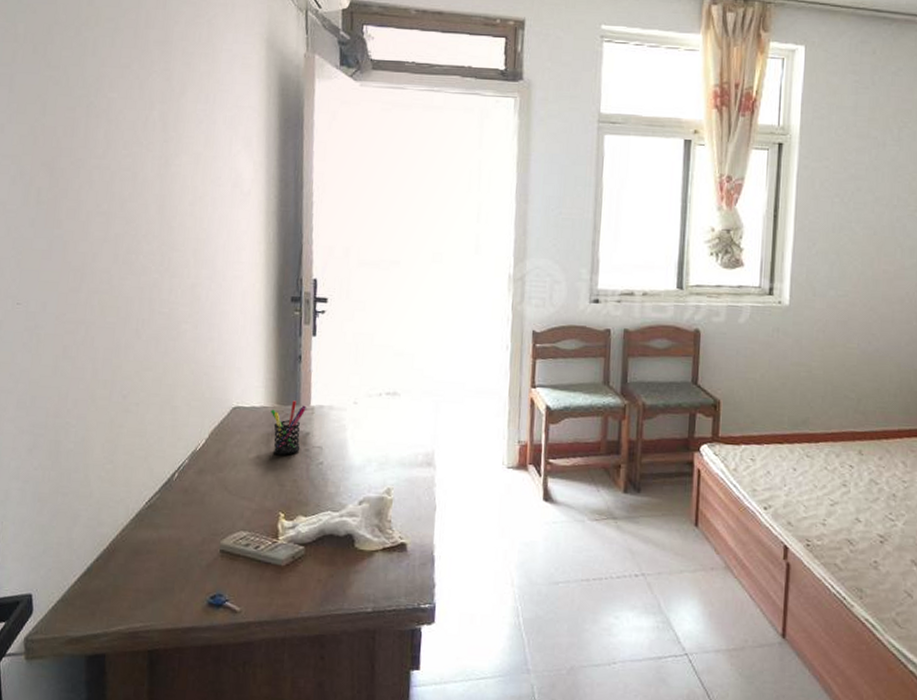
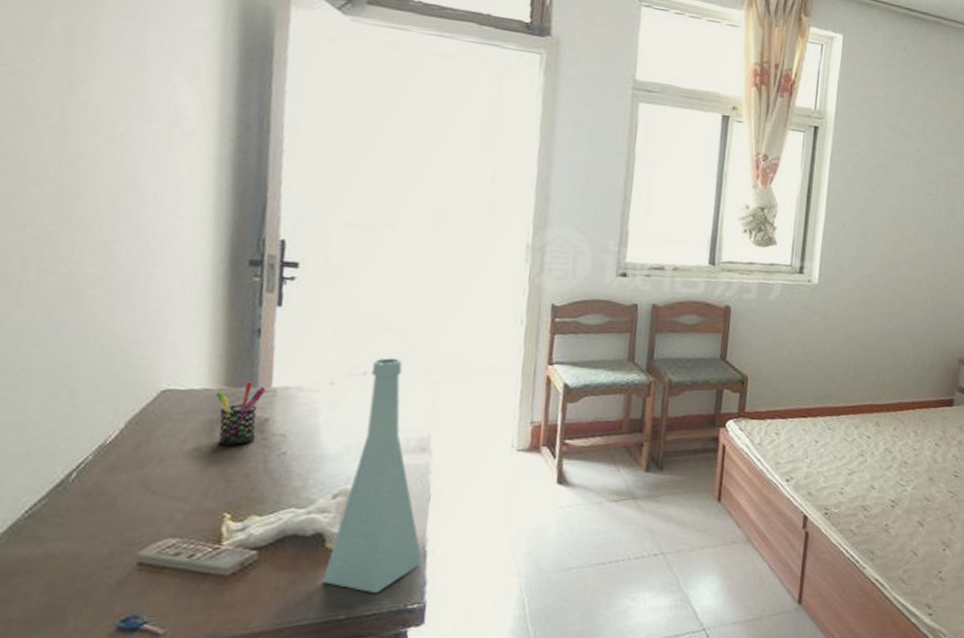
vase: none [353,380,432,592] -> present [322,357,423,594]

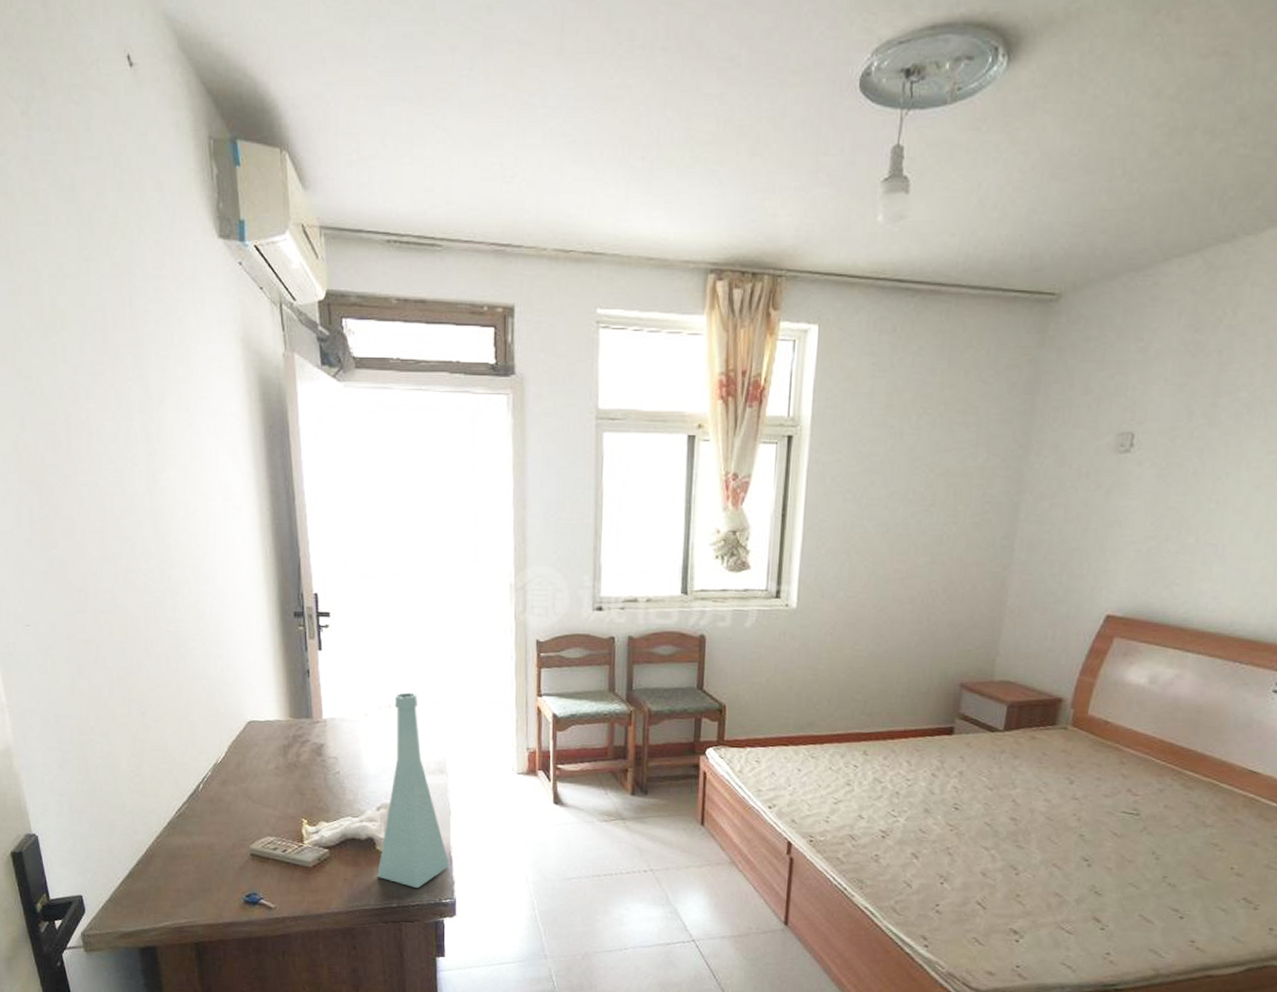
pen holder: present [216,381,266,446] -> none [285,714,319,766]

